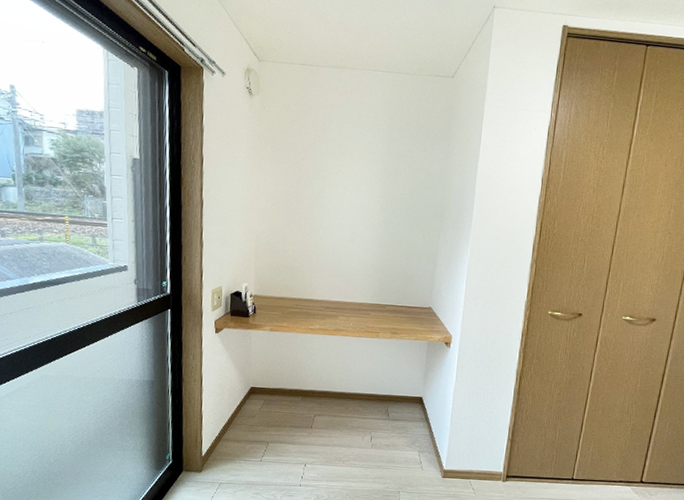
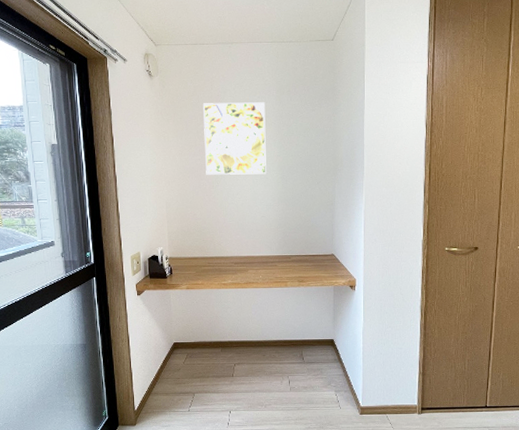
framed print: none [302,130,374,215] -> present [202,102,266,175]

